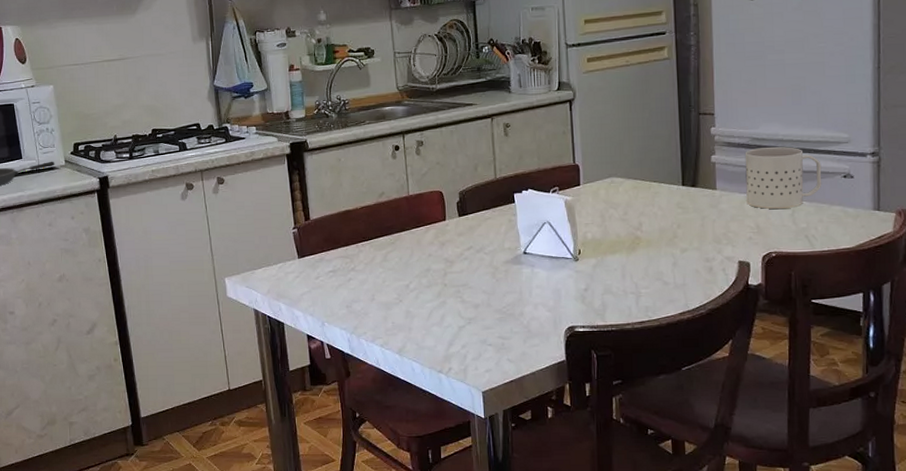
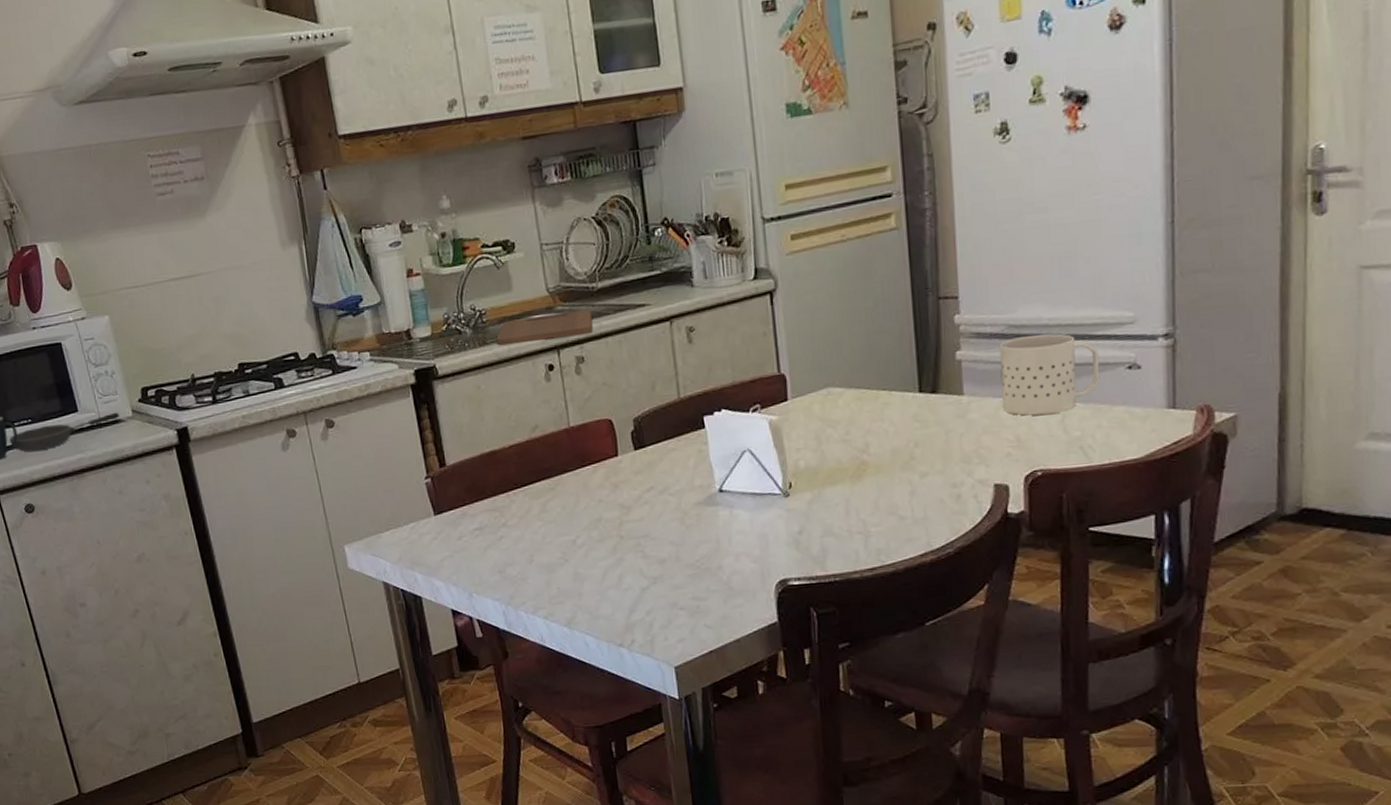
cutting board: none [356,105,431,129] -> present [496,309,593,346]

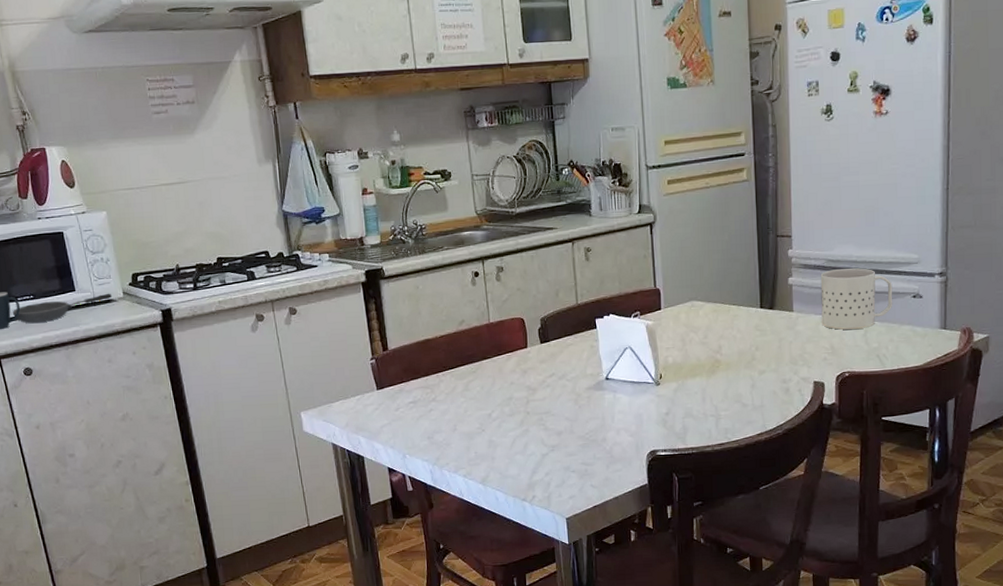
cutting board: present [496,309,593,346] -> none [433,229,511,255]

